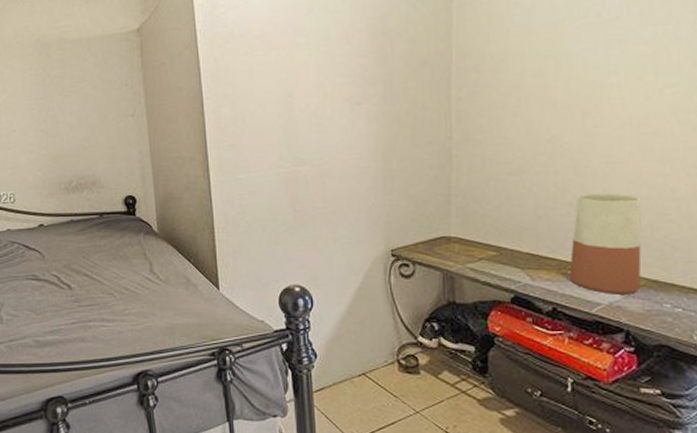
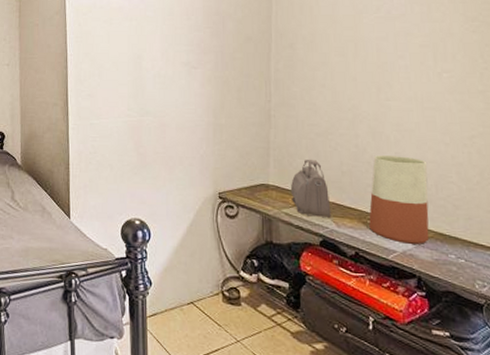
handbag: none [476,203,525,271] -> present [290,159,332,219]

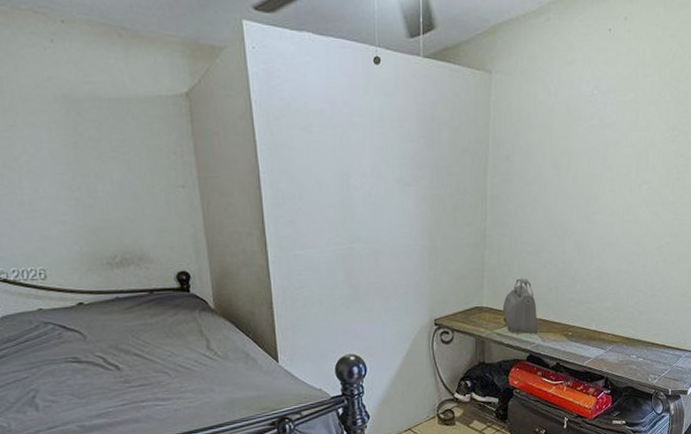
vase: present [369,155,430,244] -> none [570,269,622,350]

